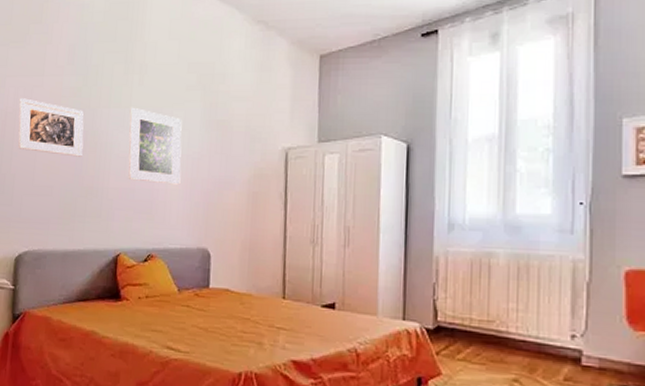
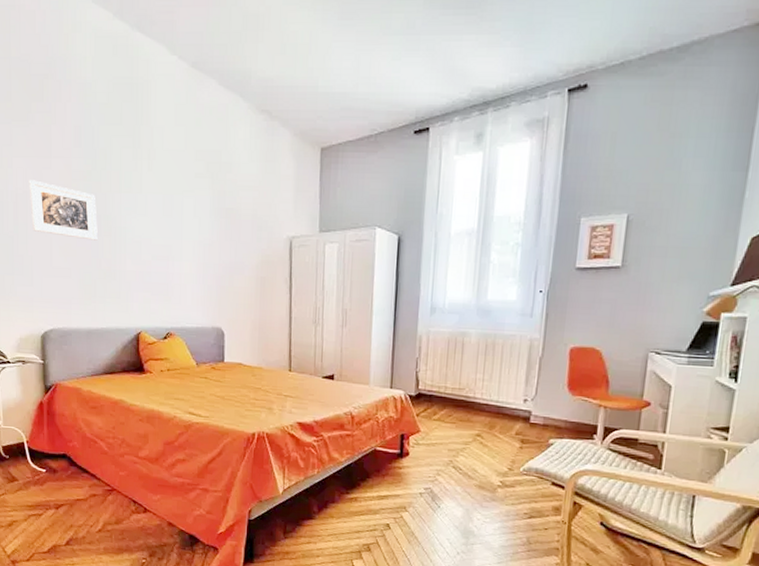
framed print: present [128,107,182,185] -> none [141,192,194,269]

